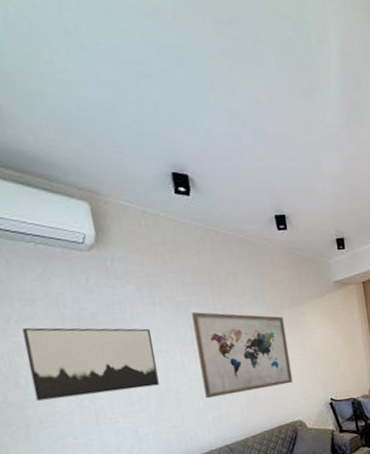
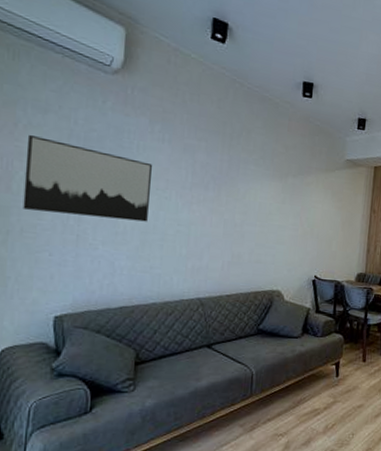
wall art: present [192,311,293,399] -> none [190,157,287,251]

